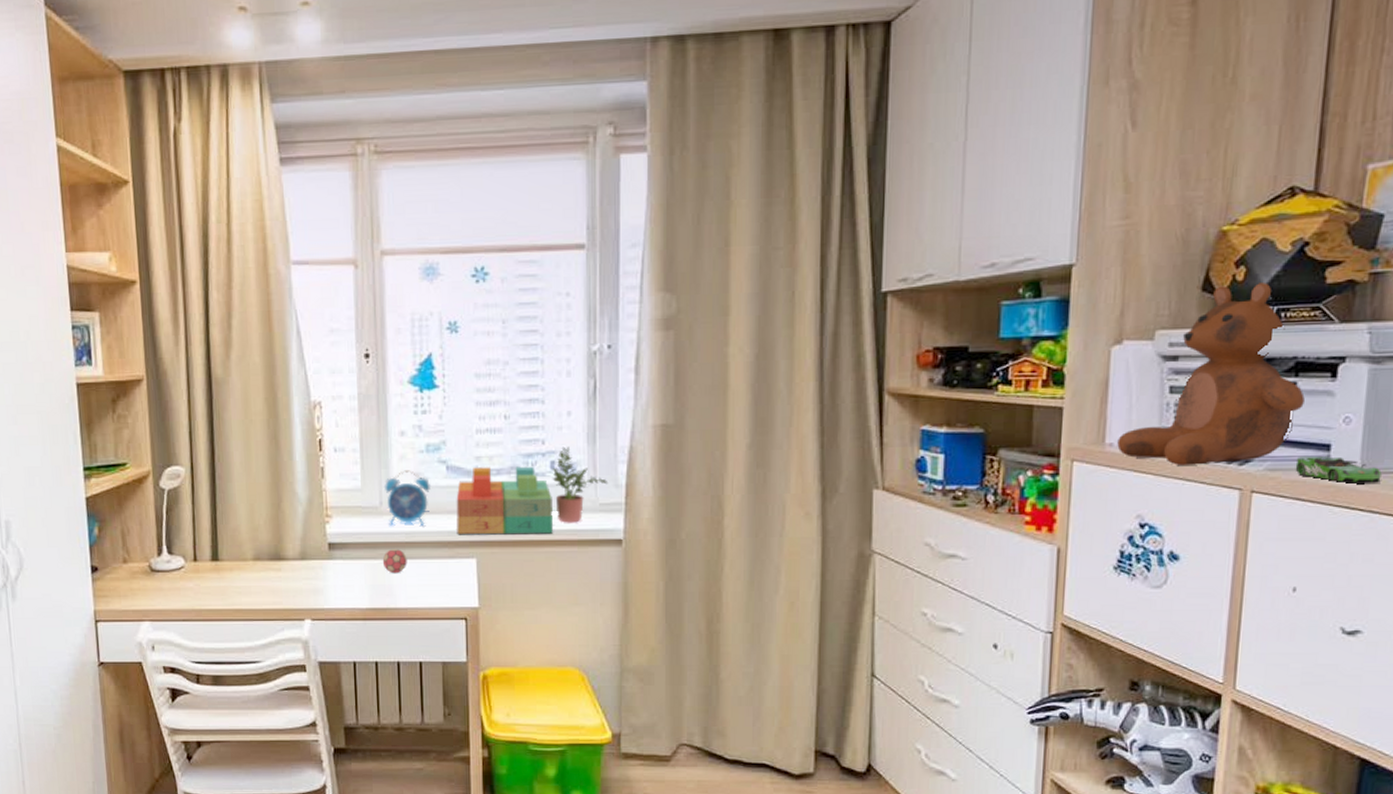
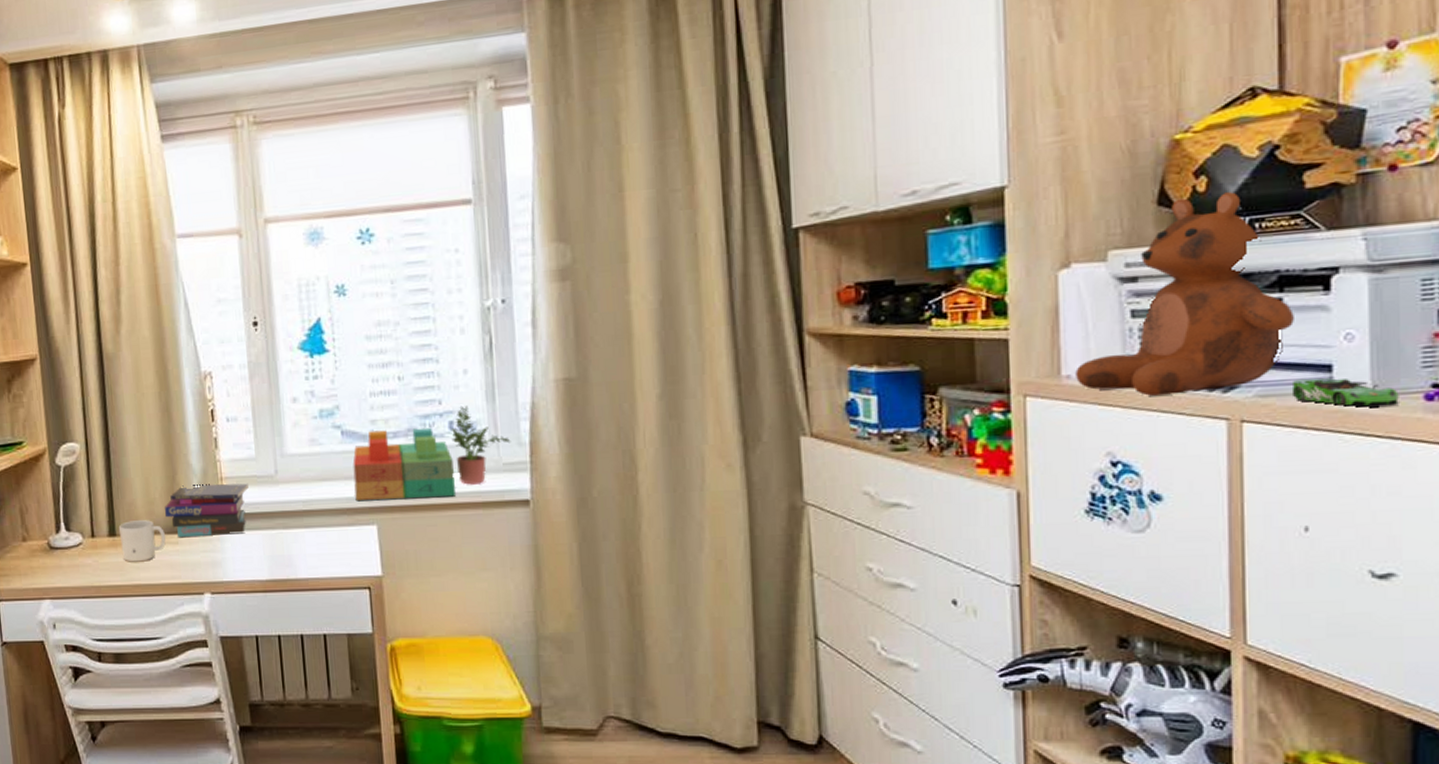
mug: none [221,545,269,587] -> present [118,519,166,562]
books: none [269,513,353,565] -> present [165,483,248,538]
toy ball: present [382,549,407,574] -> none [280,518,306,544]
alarm clock: present [383,470,431,526] -> none [278,437,327,494]

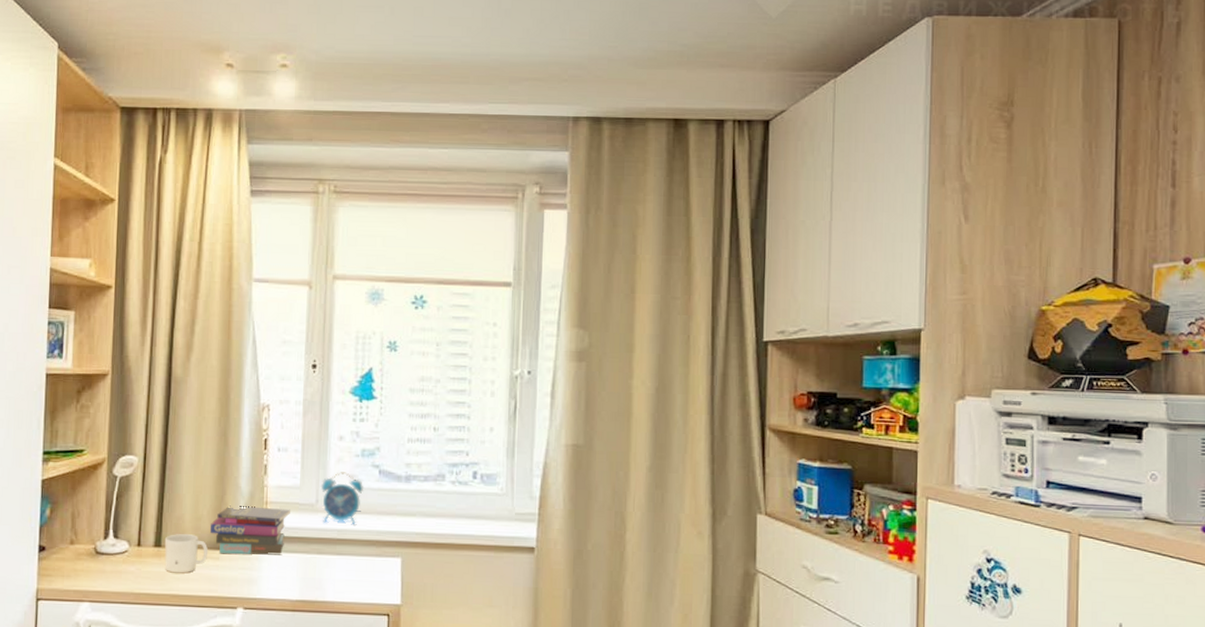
alarm clock: none [278,437,327,494] -> present [320,472,364,524]
toy blocks: present [353,427,455,502] -> none [385,473,473,539]
potted plant: present [451,405,511,485] -> none [474,459,524,530]
teddy bear: present [1075,192,1294,396] -> none [964,355,1117,509]
toy car: present [1291,378,1399,408] -> none [1114,507,1185,534]

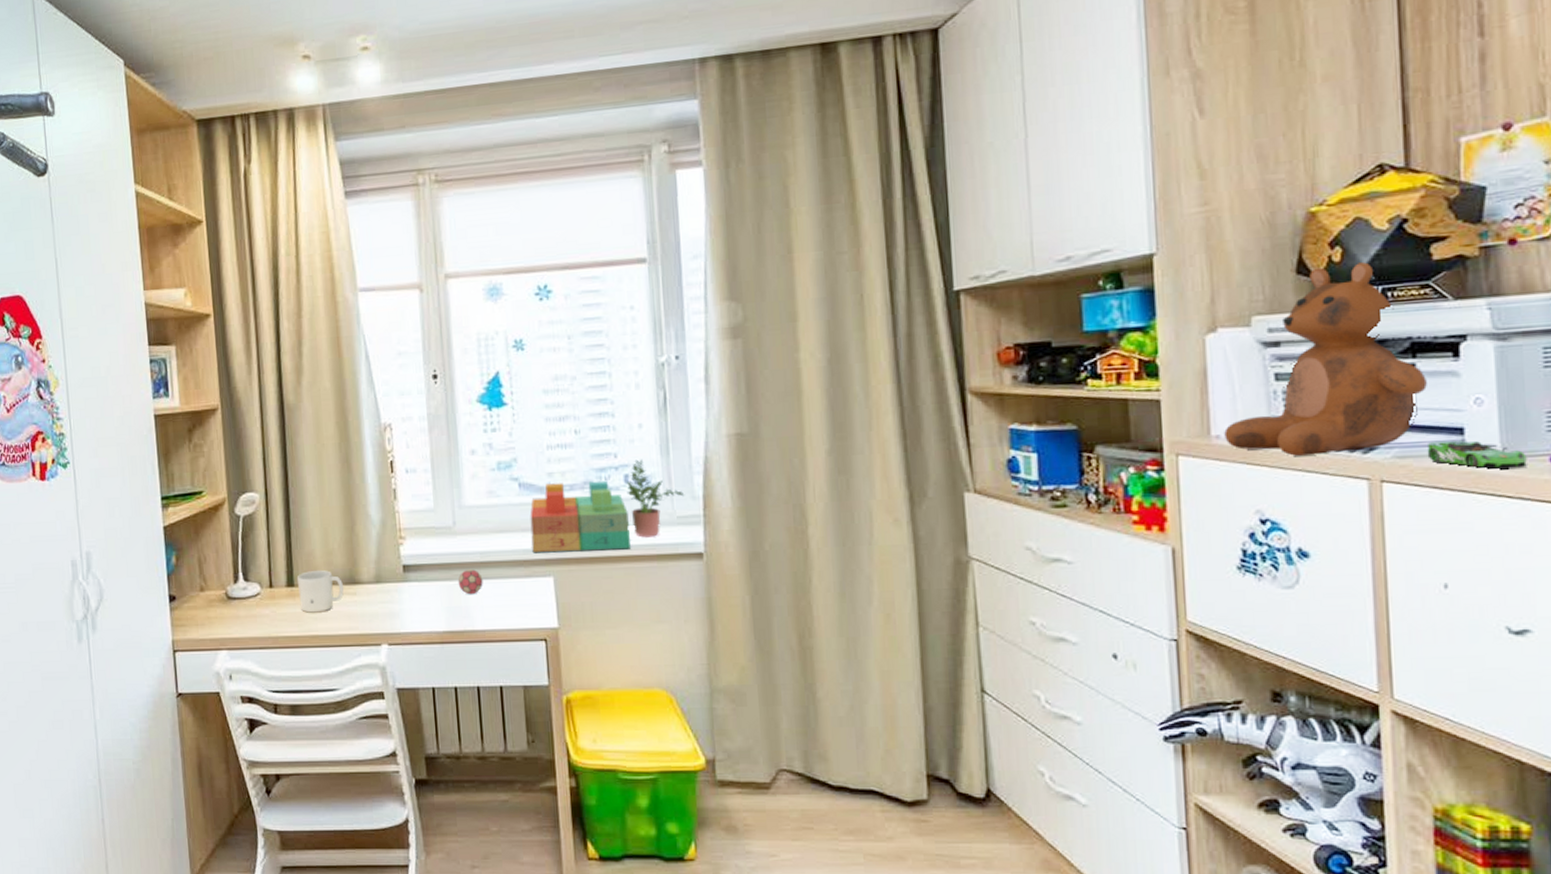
books: present [210,505,290,555] -> none [343,534,427,589]
toy ball: none [314,545,338,569] -> present [458,569,483,595]
alarm clock: present [320,472,364,524] -> none [456,489,504,546]
toy blocks: none [385,473,473,539] -> present [530,480,631,553]
potted plant: none [474,459,524,530] -> present [626,459,685,538]
teddy bear: none [964,355,1117,509] -> present [1224,262,1427,456]
toy car: none [1114,507,1185,534] -> present [1426,441,1527,469]

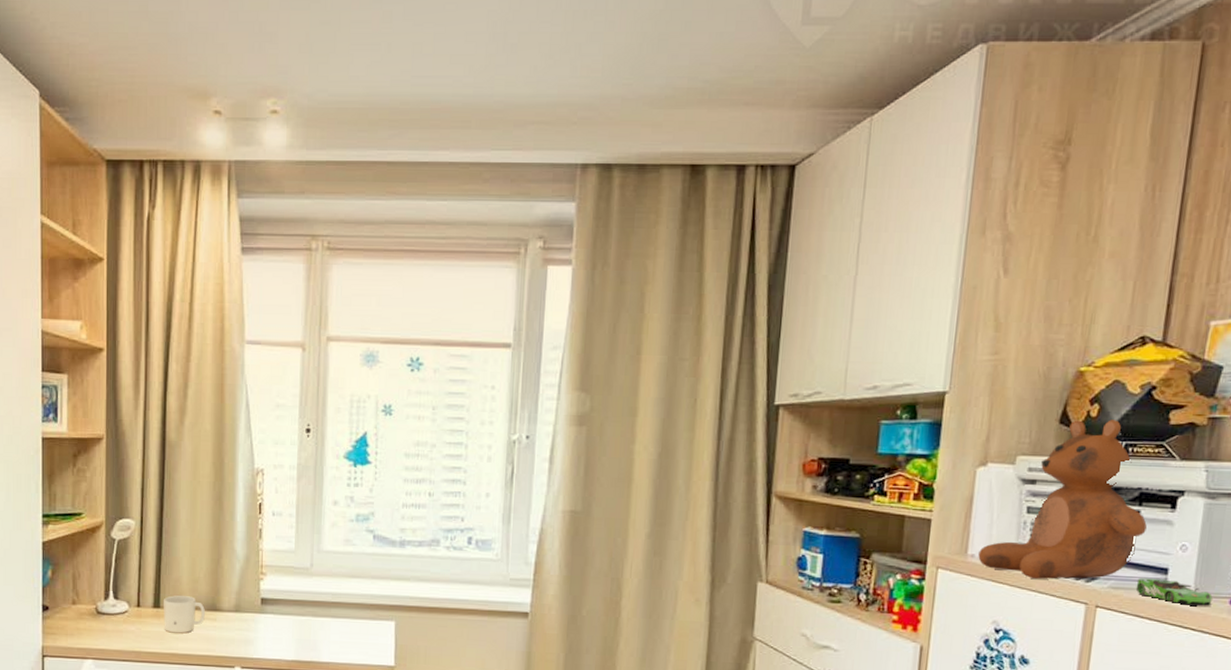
toy ball: present [458,569,483,595] -> none [309,608,332,631]
toy blocks: present [530,480,631,553] -> none [379,538,468,603]
potted plant: present [626,459,685,538] -> none [468,524,519,595]

